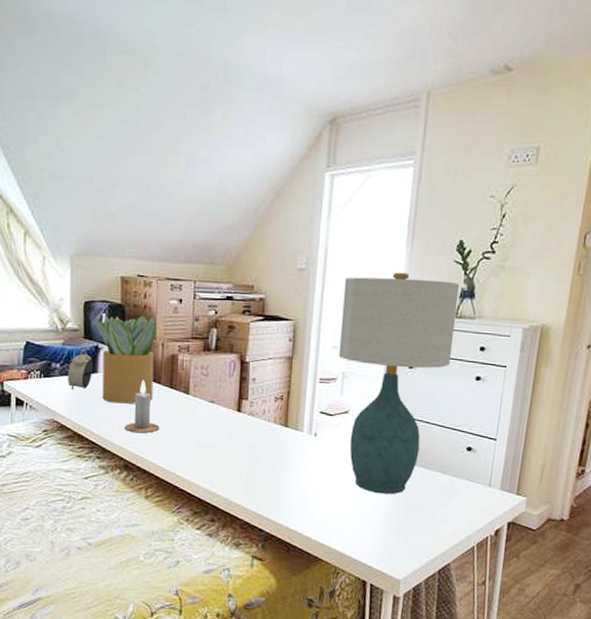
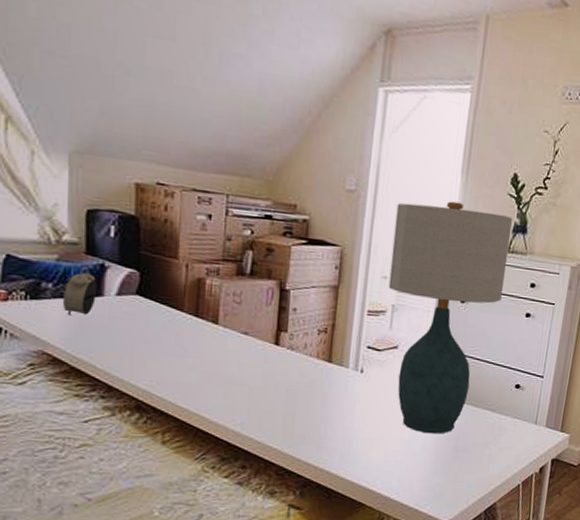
potted plant: present [94,315,157,404] -> none [99,228,180,334]
candle: present [124,380,160,433] -> none [137,306,182,369]

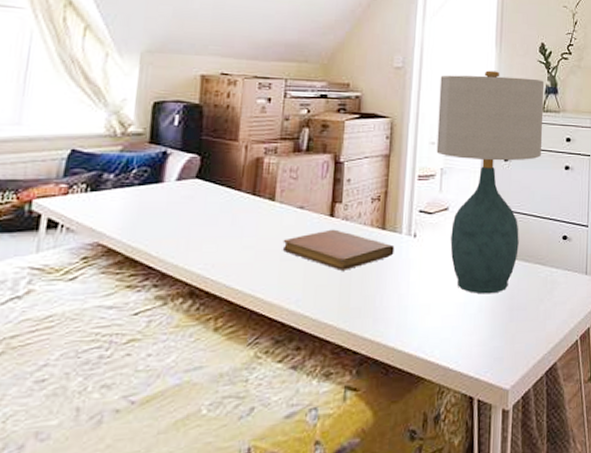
alarm clock: present [62,267,98,316] -> none [122,156,159,204]
notebook: none [226,357,341,399] -> present [282,229,395,271]

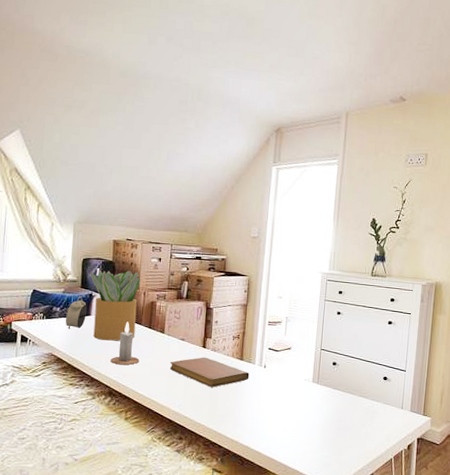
alarm clock: none [122,156,159,204] -> present [65,296,88,329]
potted plant: none [164,115,240,217] -> present [90,270,140,341]
candle: none [192,188,238,251] -> present [110,321,140,365]
table lamp: present [436,70,545,294] -> none [283,241,374,416]

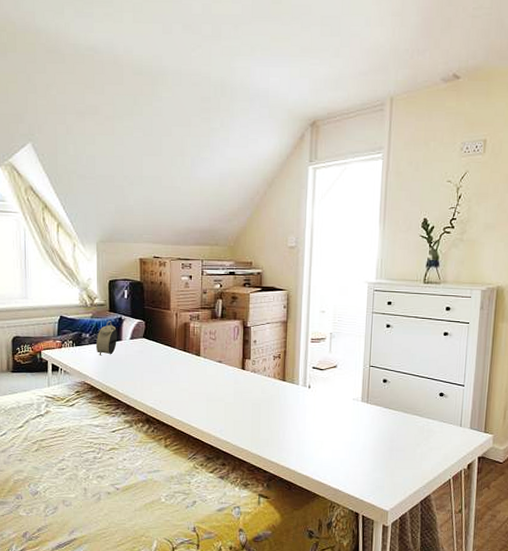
potted plant: present [90,270,140,341] -> none [118,290,171,366]
candle: present [110,321,140,365] -> none [145,345,176,391]
notebook: present [169,357,250,388] -> none [208,379,293,411]

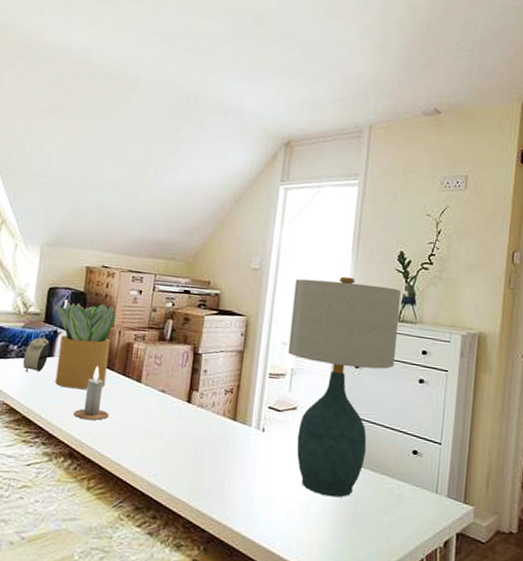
potted plant: none [118,290,171,366] -> present [55,301,116,389]
candle: none [145,345,176,391] -> present [73,366,109,420]
table lamp: none [326,247,426,437] -> present [288,276,402,498]

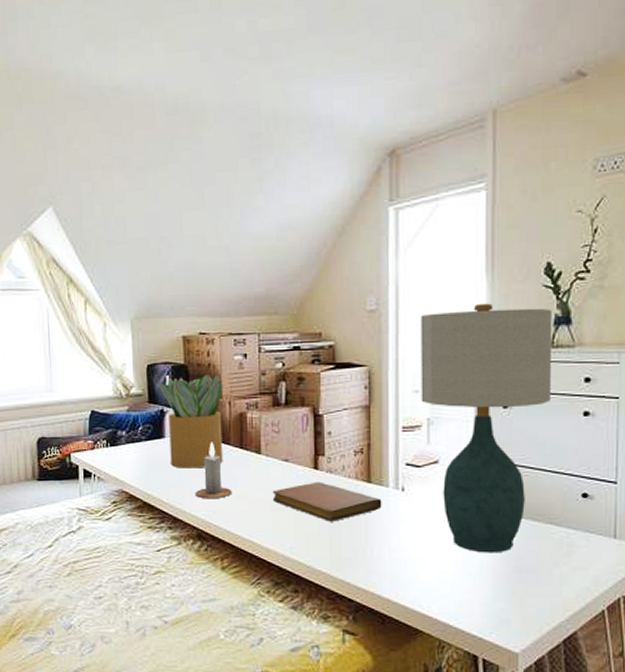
alarm clock: present [22,333,51,373] -> none [133,414,160,457]
notebook: none [145,414,244,454] -> present [272,482,382,522]

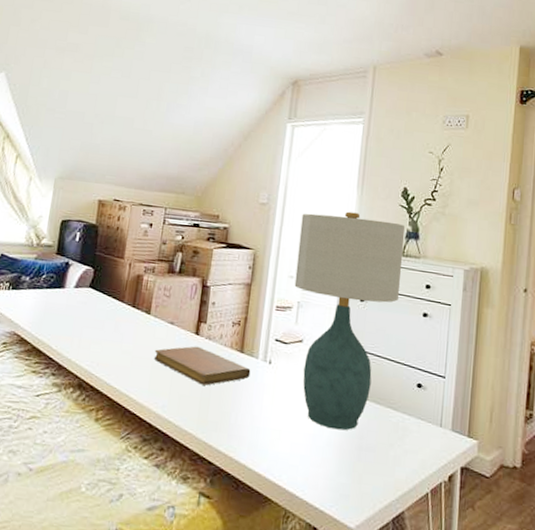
potted plant: present [158,373,223,469] -> none [66,234,126,321]
candle: present [195,442,232,499] -> none [83,297,119,351]

